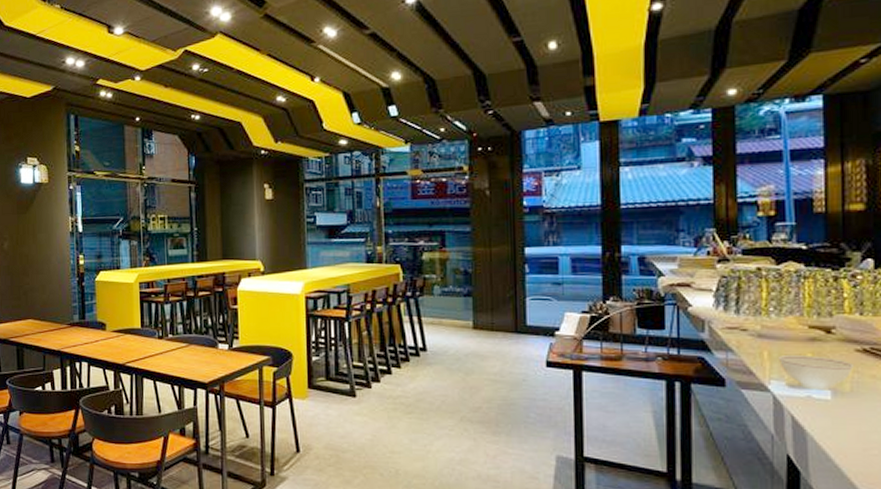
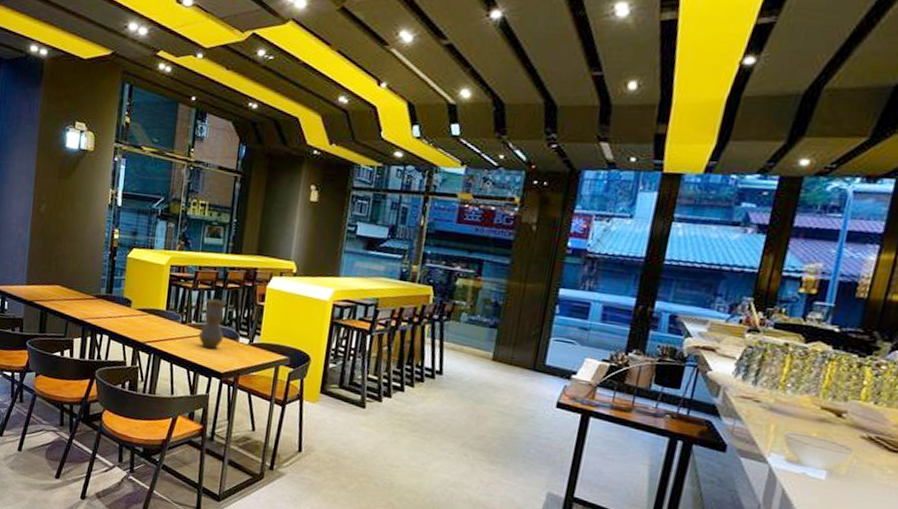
vase: none [177,309,202,361] -> present [198,298,227,350]

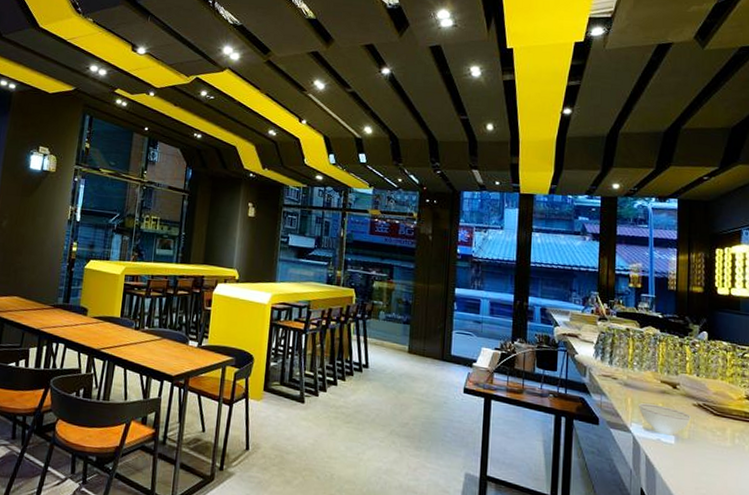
vase: present [198,298,227,350] -> none [150,304,177,354]

